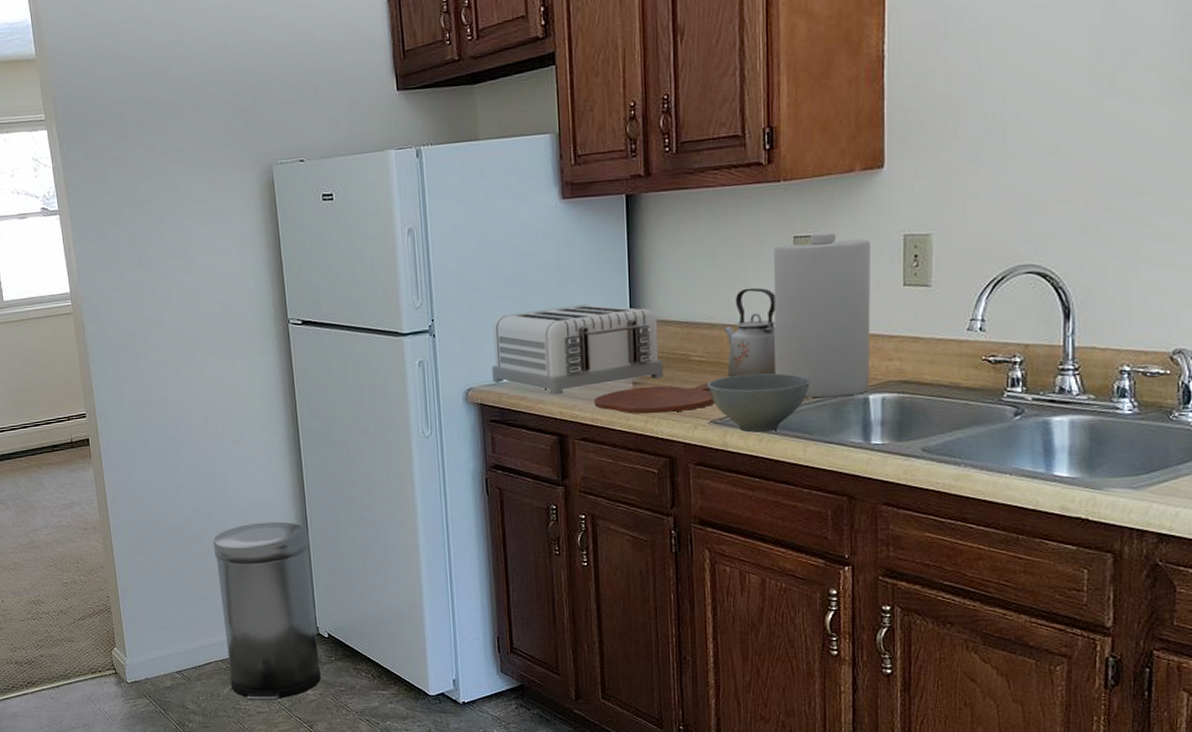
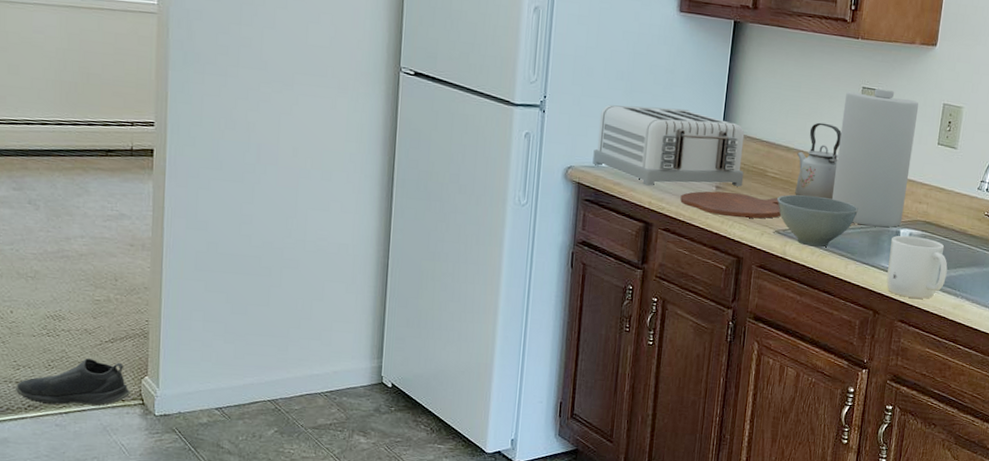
shoe: none [16,636,105,680] -> present [16,358,132,406]
pedal bin: present [213,521,321,701] -> none [277,264,387,447]
mug: none [858,400,940,476] -> present [886,235,948,299]

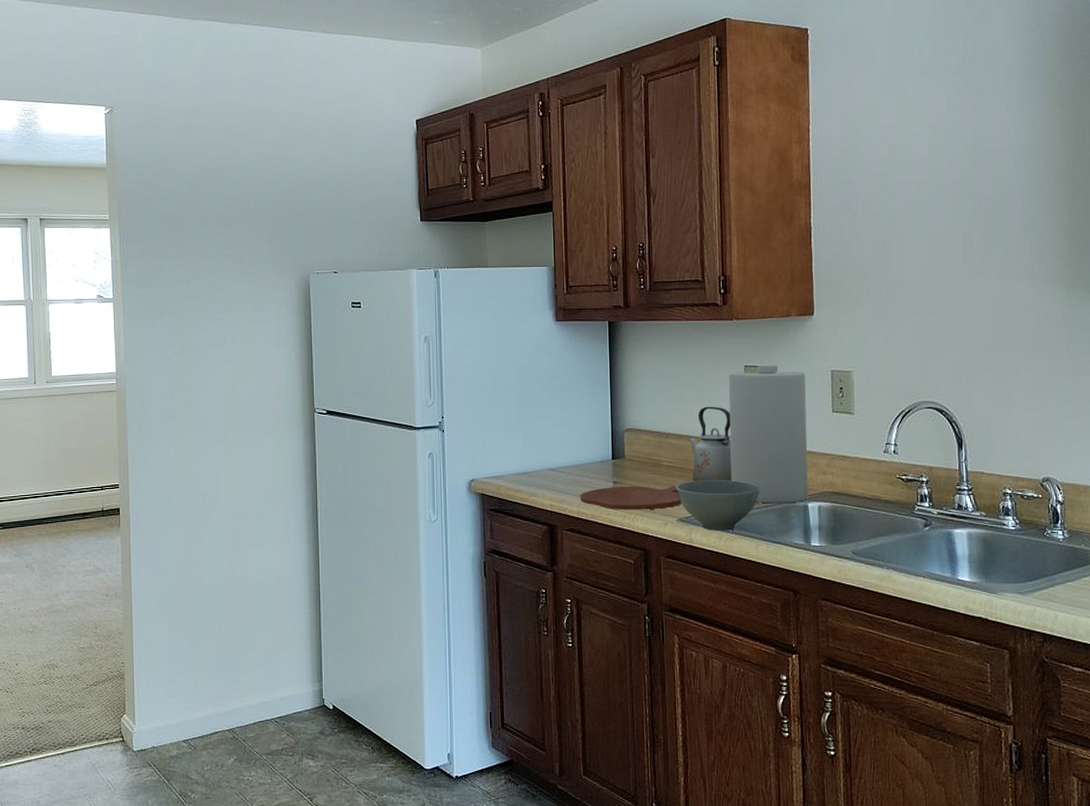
shoe: present [16,358,132,406] -> none [22,702,113,746]
toaster: present [592,104,745,187] -> none [493,411,639,489]
mug: present [886,235,948,299] -> none [799,509,867,575]

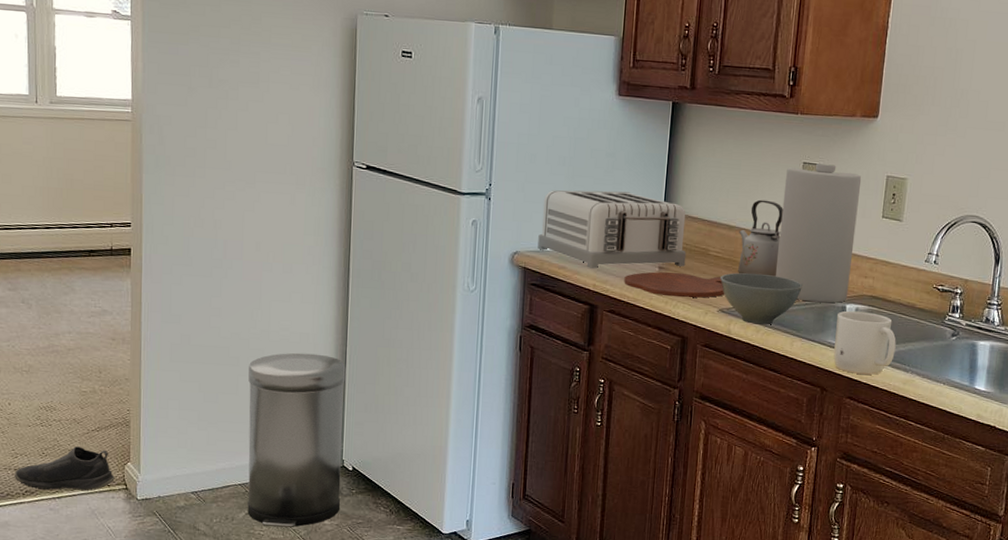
shoe: none [22,702,113,746] -> present [15,446,116,491]
pedal bin: none [230,595,323,772] -> present [247,352,346,528]
toaster: none [493,411,639,489] -> present [537,190,687,269]
mug: none [799,509,867,575] -> present [833,310,896,375]

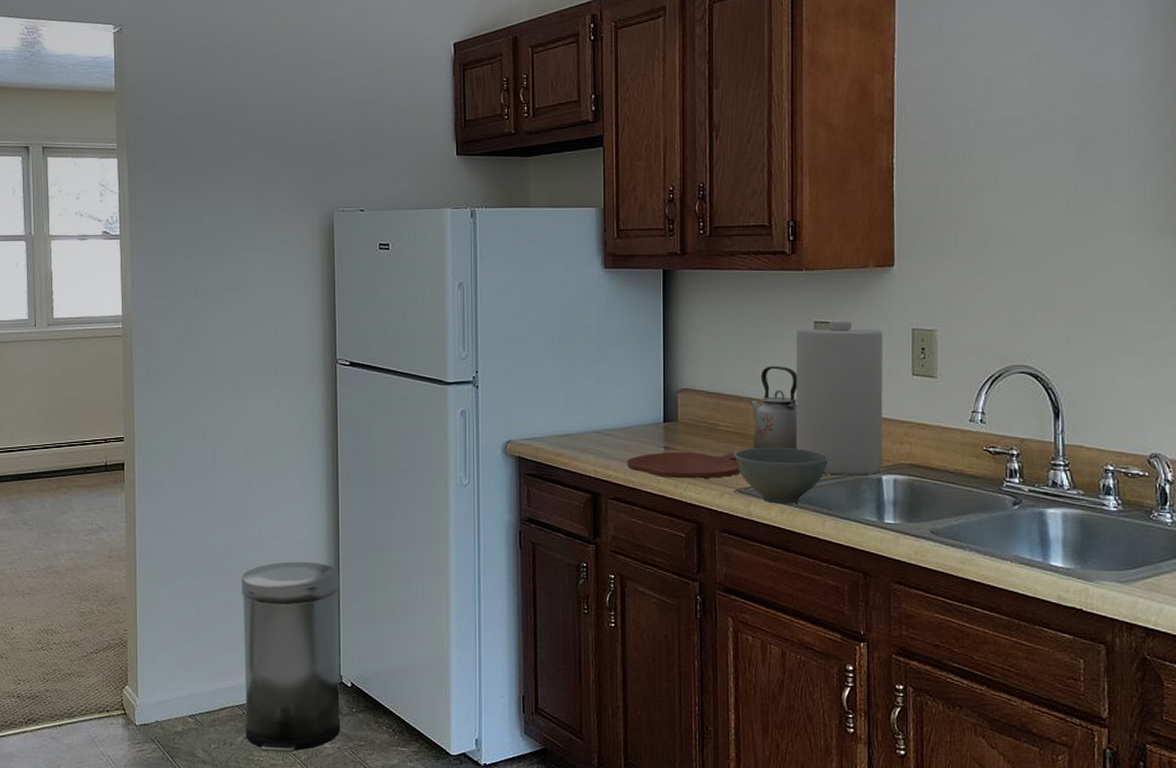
shoe: present [15,446,116,491] -> none [18,670,115,717]
toaster: present [537,190,687,269] -> none [531,368,693,453]
mug: present [833,310,896,375] -> none [872,482,947,556]

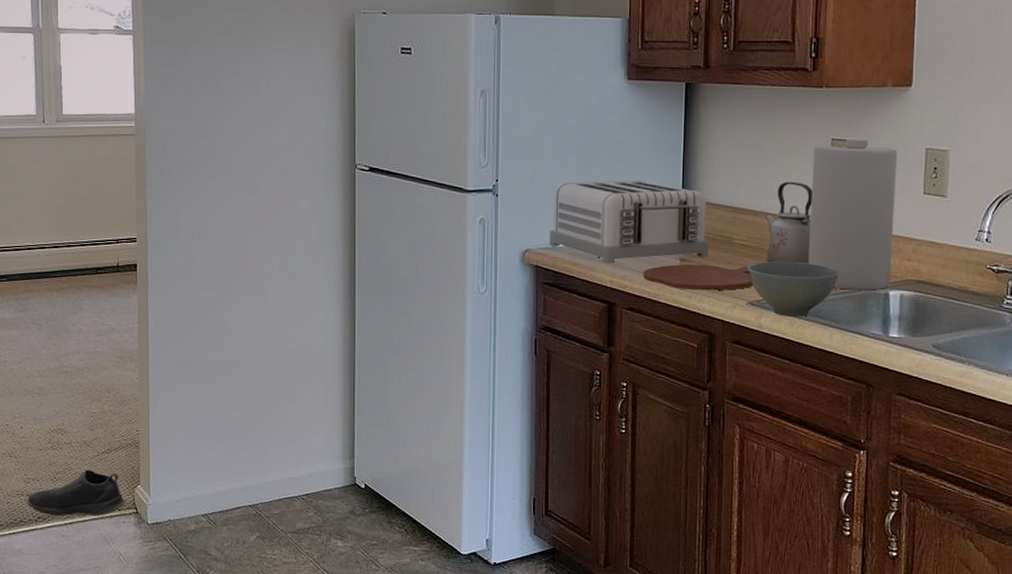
shoe: none [18,670,115,717] -> present [27,470,126,516]
pedal bin: present [242,561,340,753] -> none [256,365,355,552]
toaster: none [531,368,693,453] -> present [549,180,709,264]

